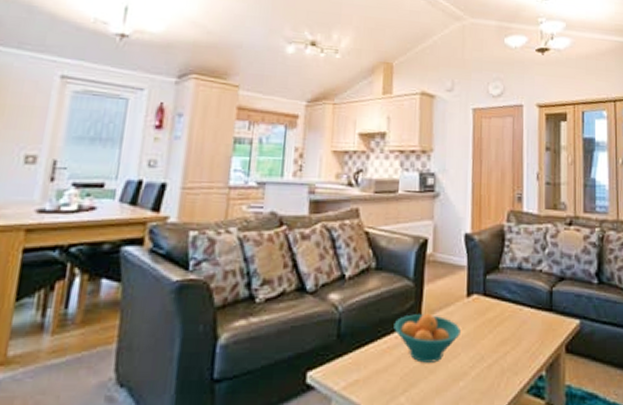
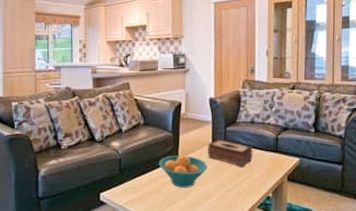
tissue box: none [461,292,521,333] -> present [208,139,253,167]

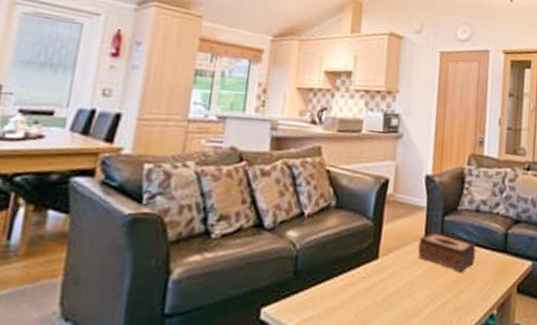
fruit bowl: present [159,154,208,188] -> none [351,252,417,301]

